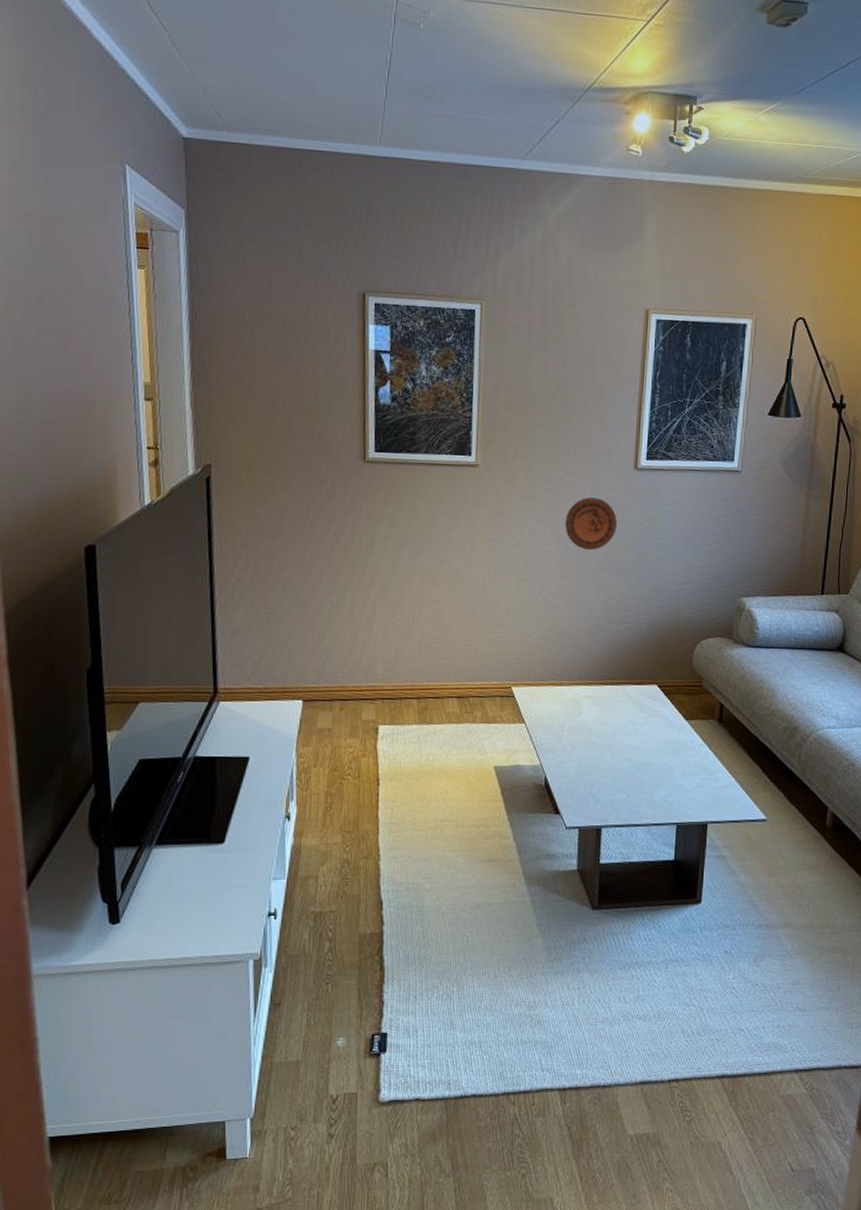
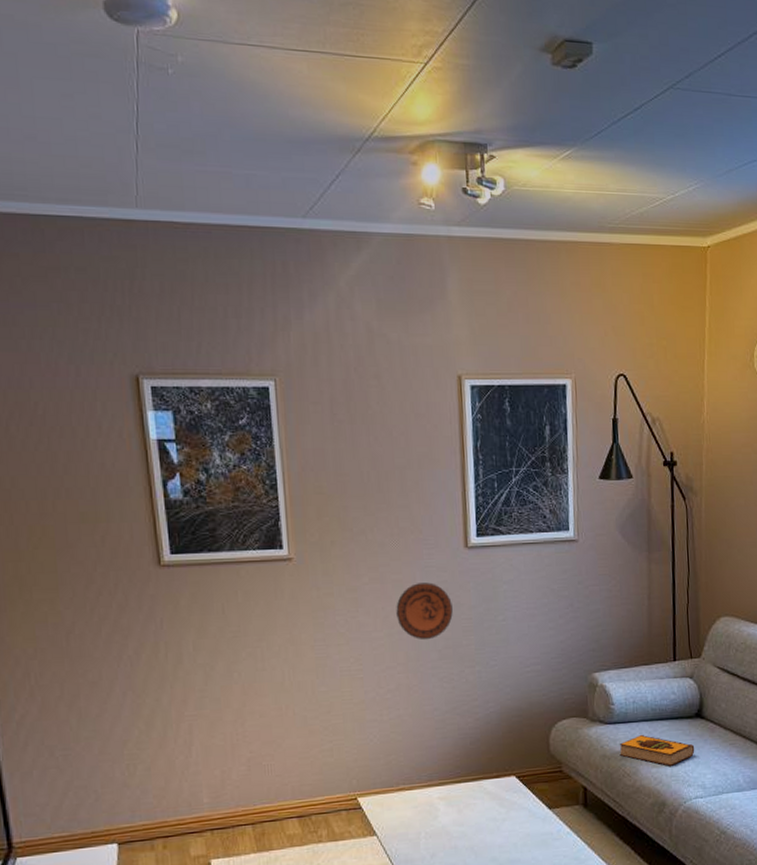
hardback book: none [758,660,833,694] -> present [619,734,695,766]

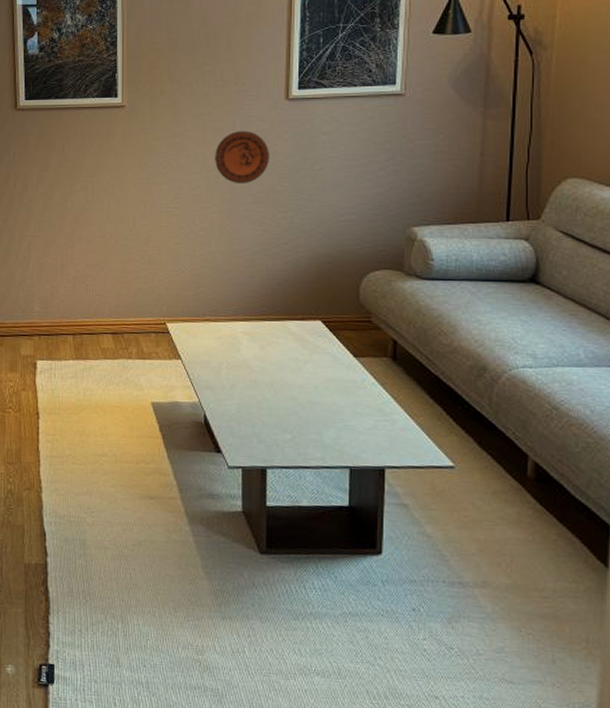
hardback book: present [619,734,695,766] -> none [436,293,526,330]

